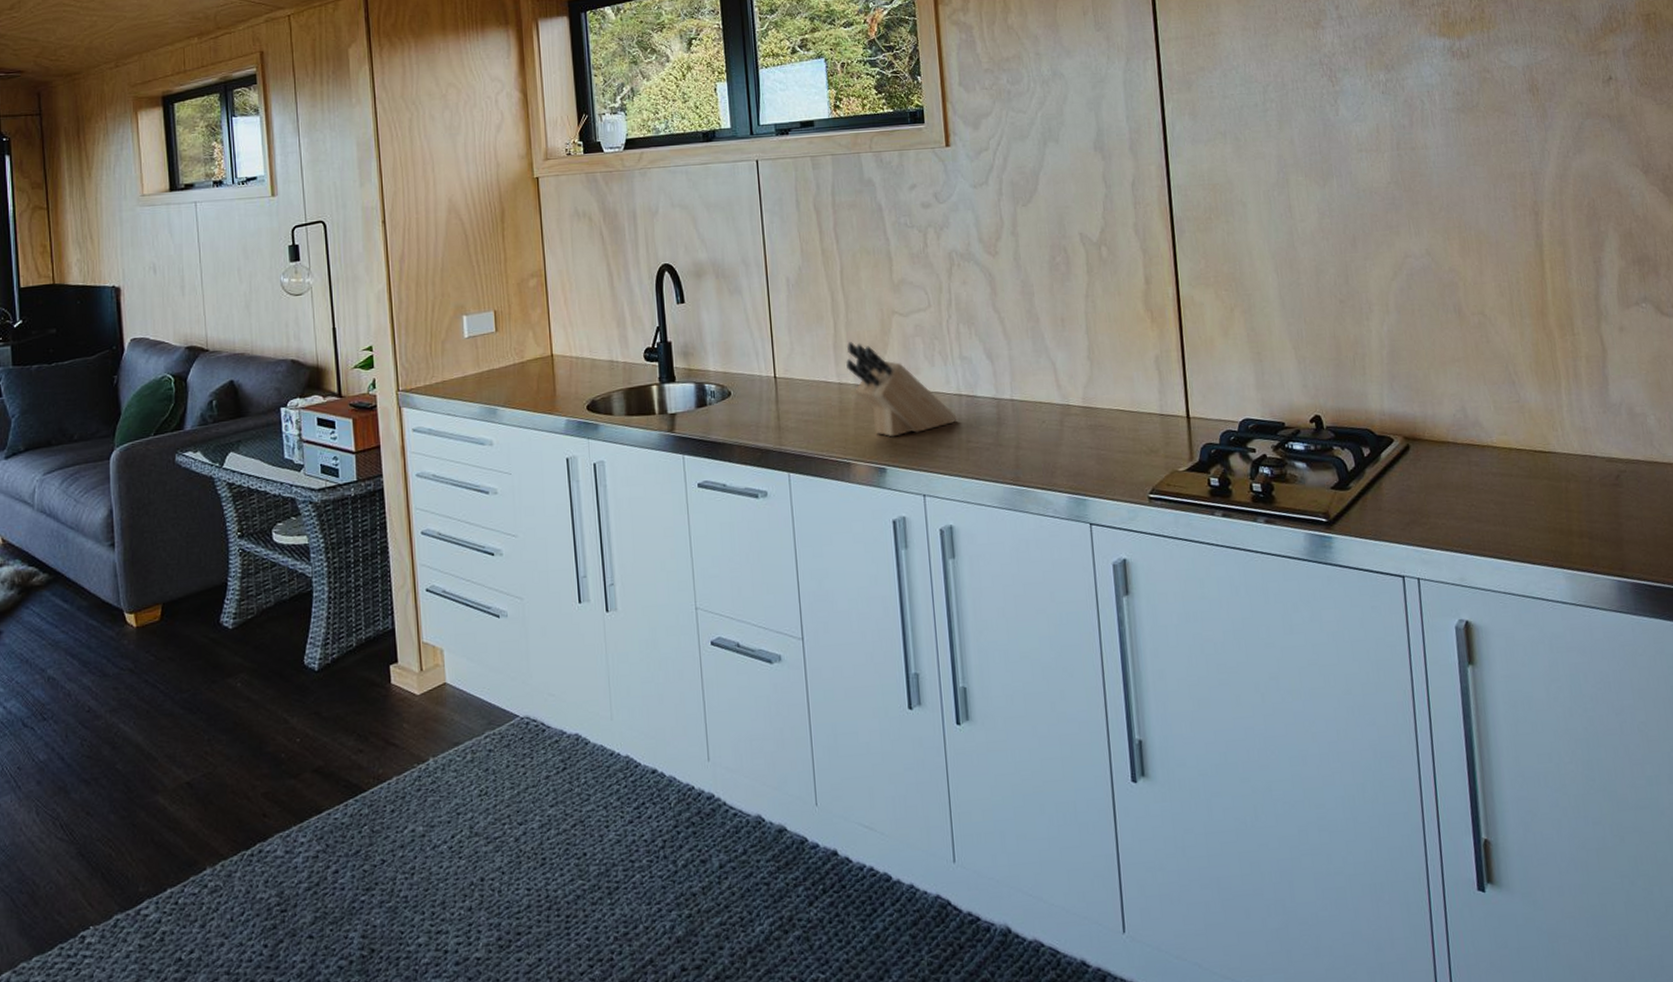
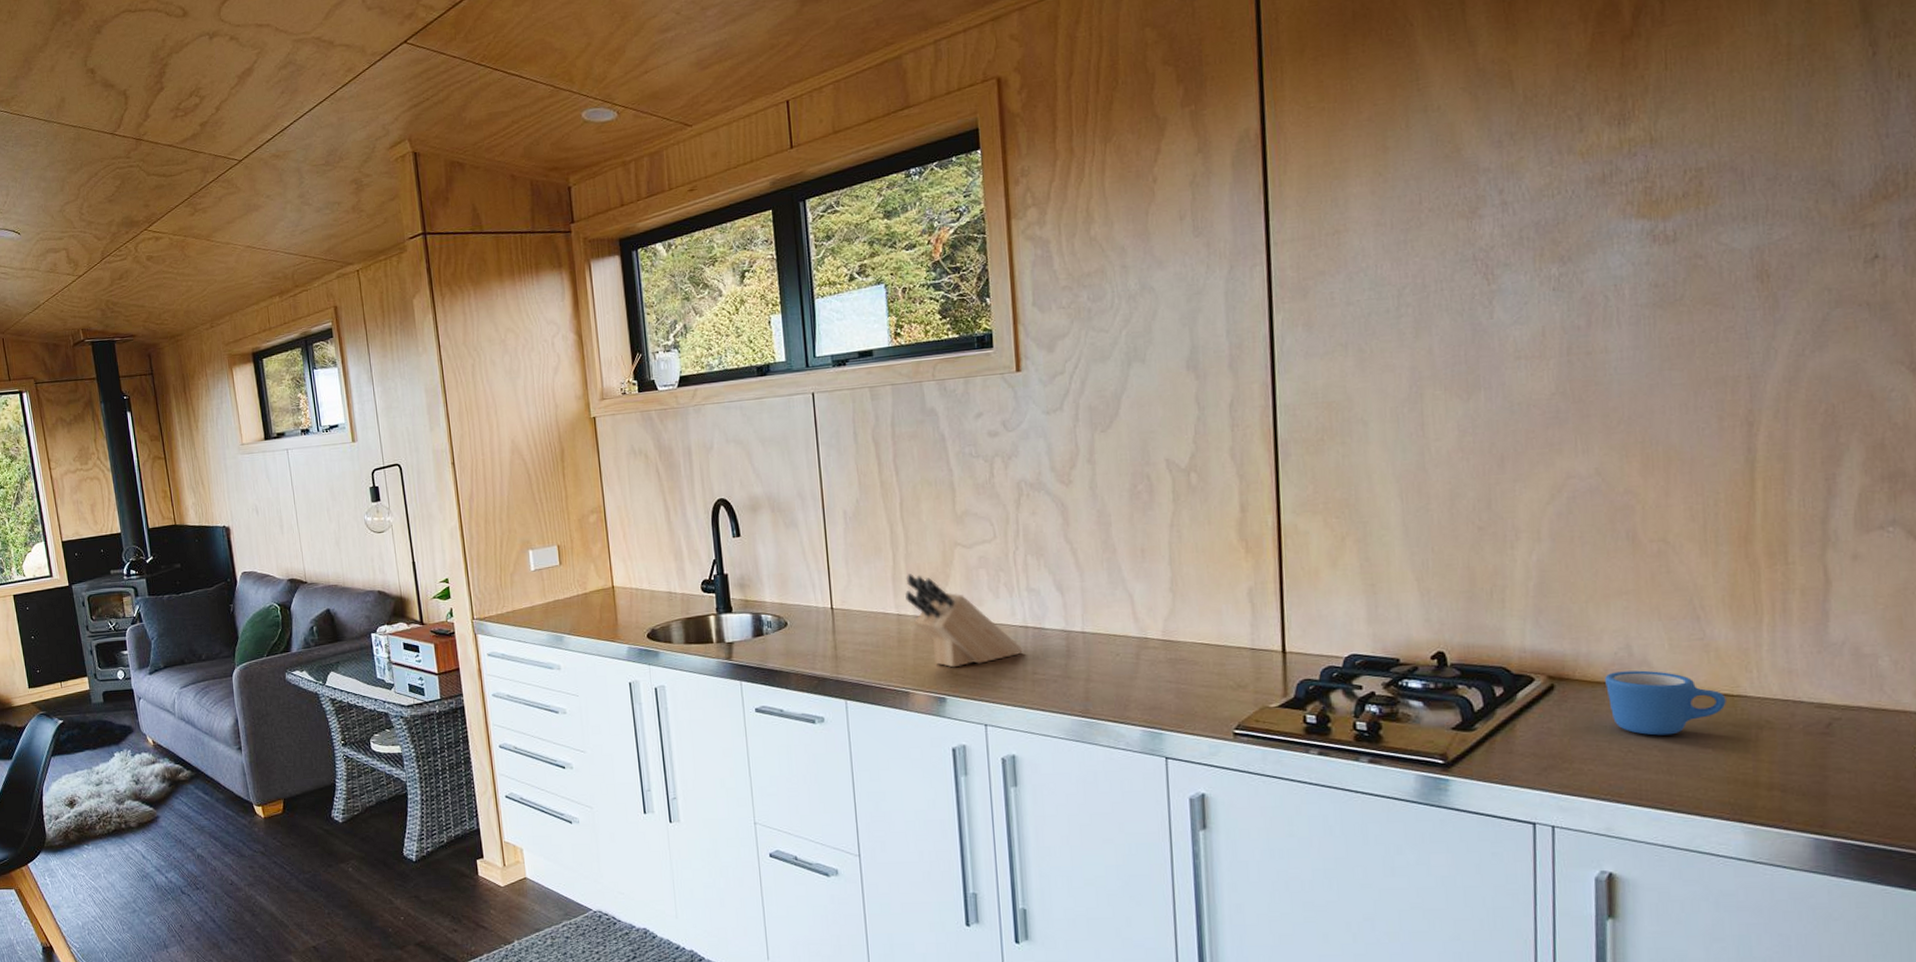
mug: none [1448,430,1541,490] -> present [1605,670,1726,736]

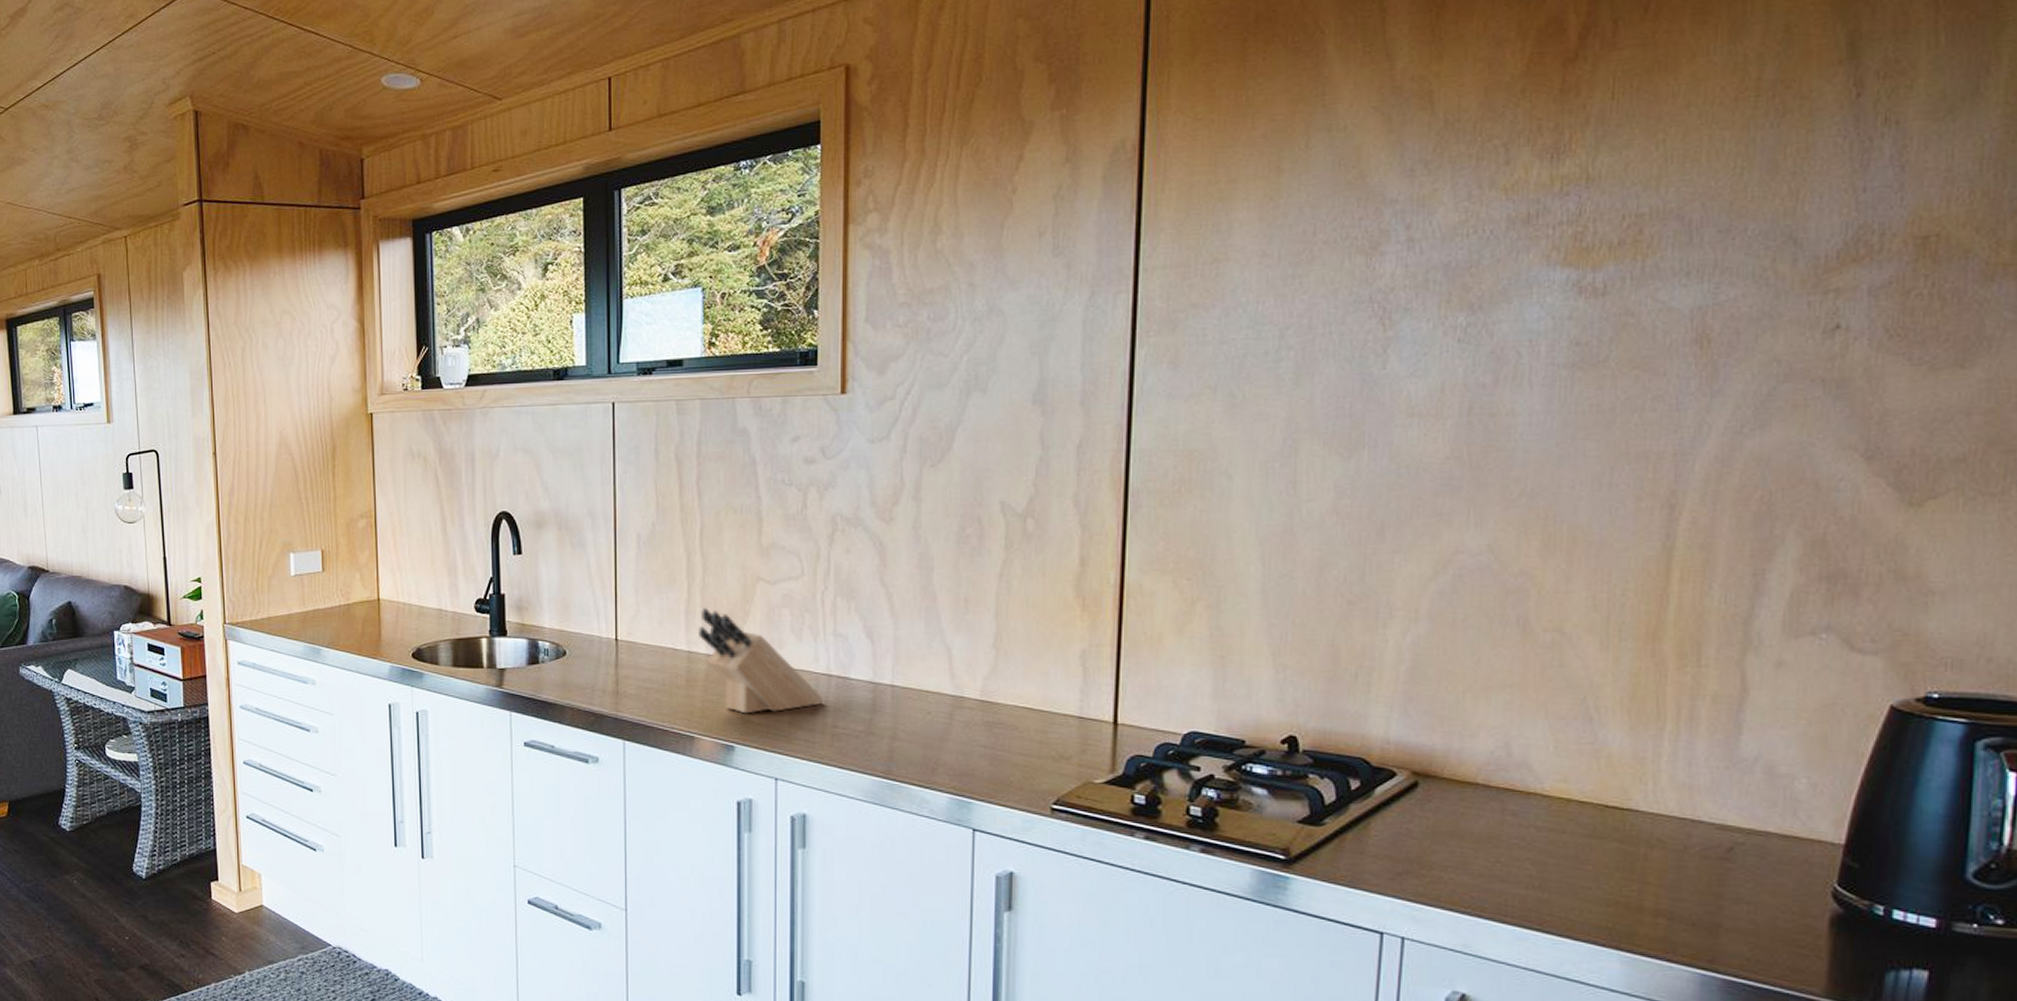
mug: present [1605,670,1726,736] -> none [1477,772,1614,847]

